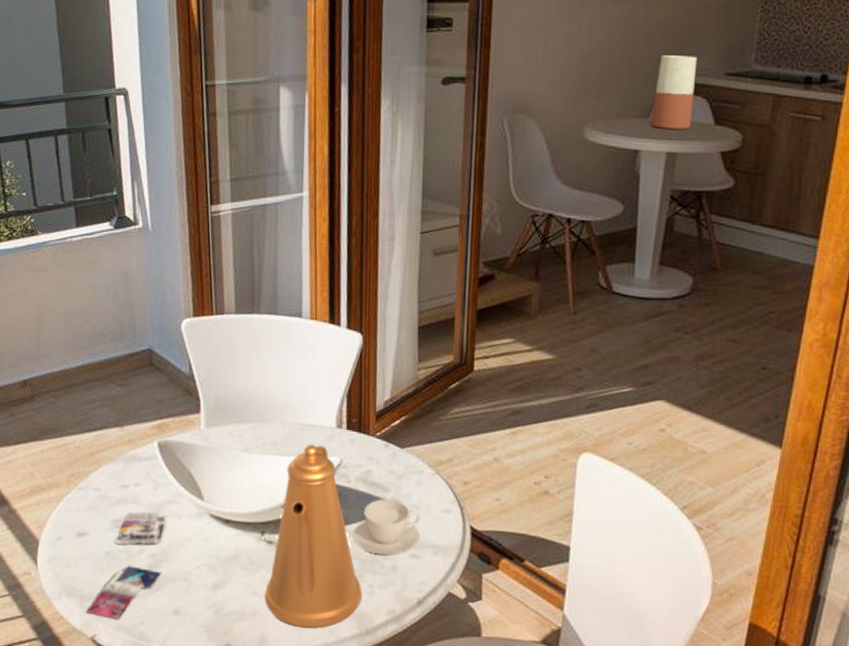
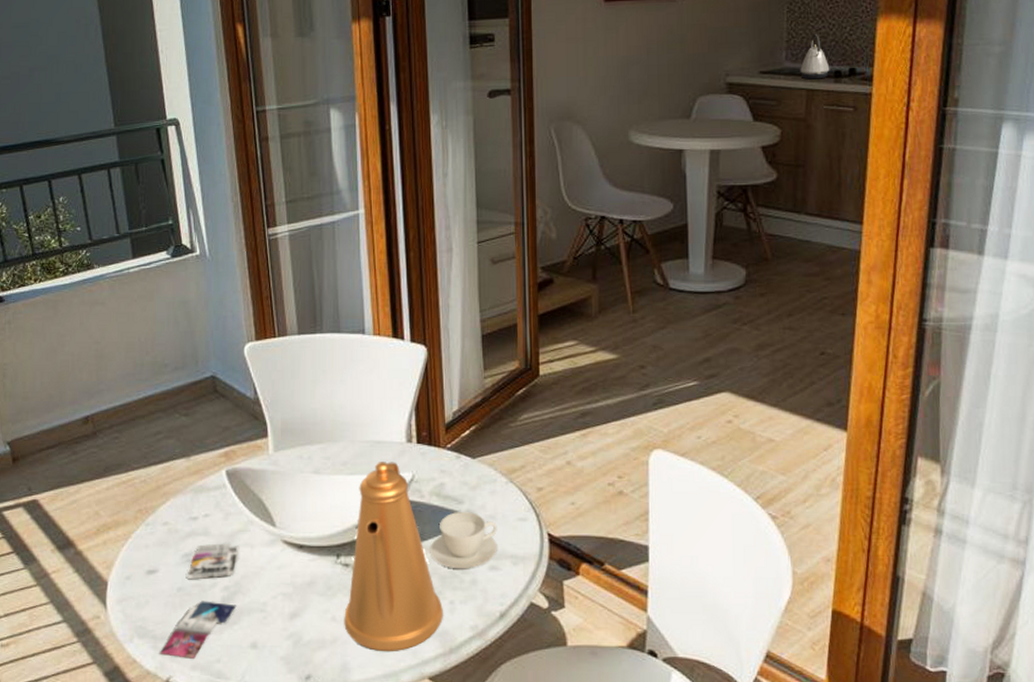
vase: present [650,55,697,131] -> none [692,57,732,129]
kettle: none [768,36,801,85] -> present [800,33,830,80]

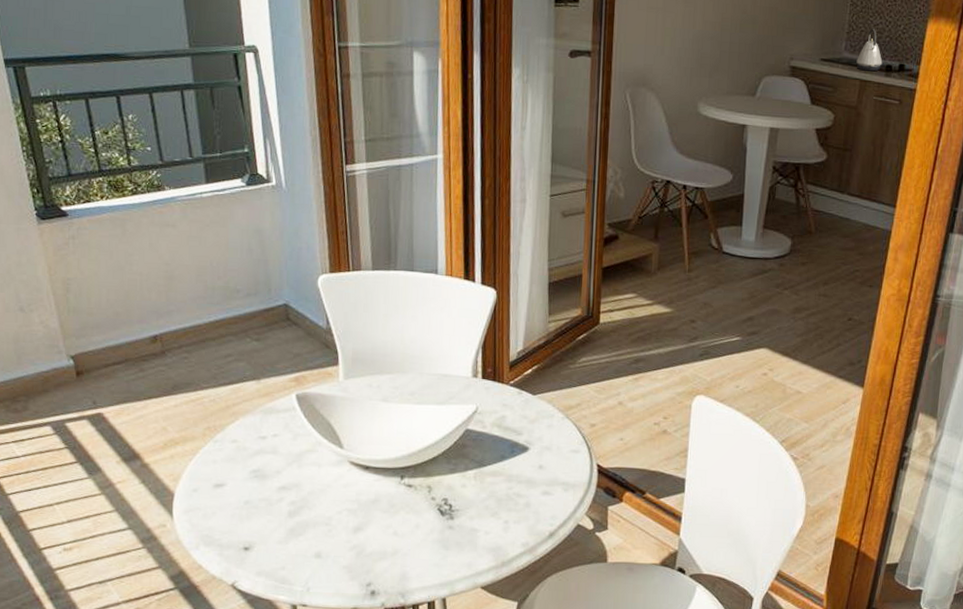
magazine: present [160,543,240,659] -> none [226,461,307,566]
coffee pot: present [344,462,443,651] -> none [405,394,498,563]
teacup: present [430,511,497,569] -> none [488,441,552,493]

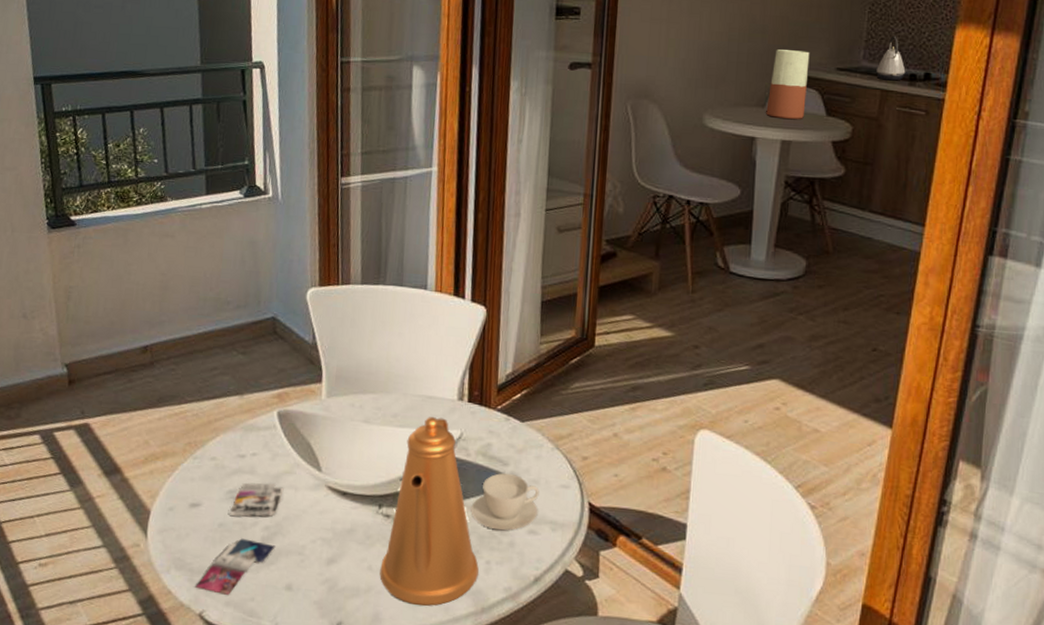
magazine: none [226,461,307,566] -> present [195,482,284,595]
coffee pot: none [405,394,498,563] -> present [379,417,479,606]
teacup: none [488,441,552,493] -> present [471,473,540,531]
vase: none [756,40,797,109] -> present [766,49,810,120]

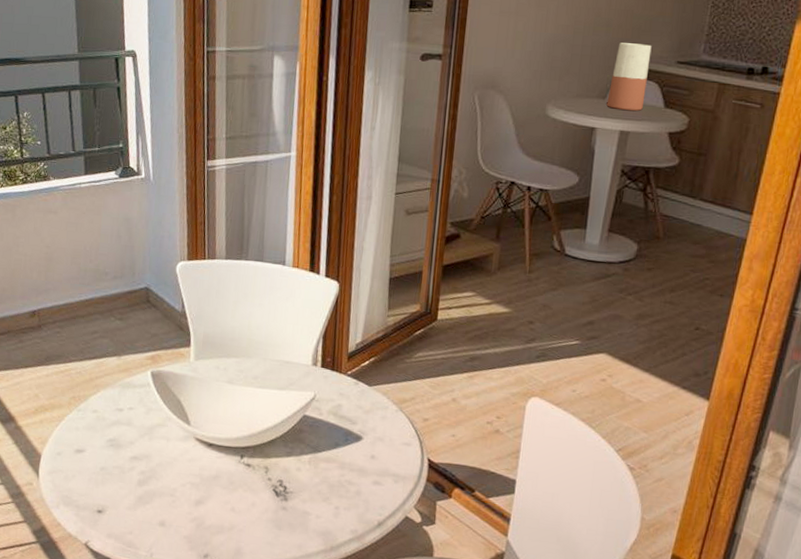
magazine: present [195,482,284,595] -> none [81,433,157,529]
coffee pot: present [379,417,479,606] -> none [241,379,329,544]
teacup: present [471,473,540,531] -> none [322,430,384,481]
kettle: present [876,35,906,81] -> none [715,30,744,75]

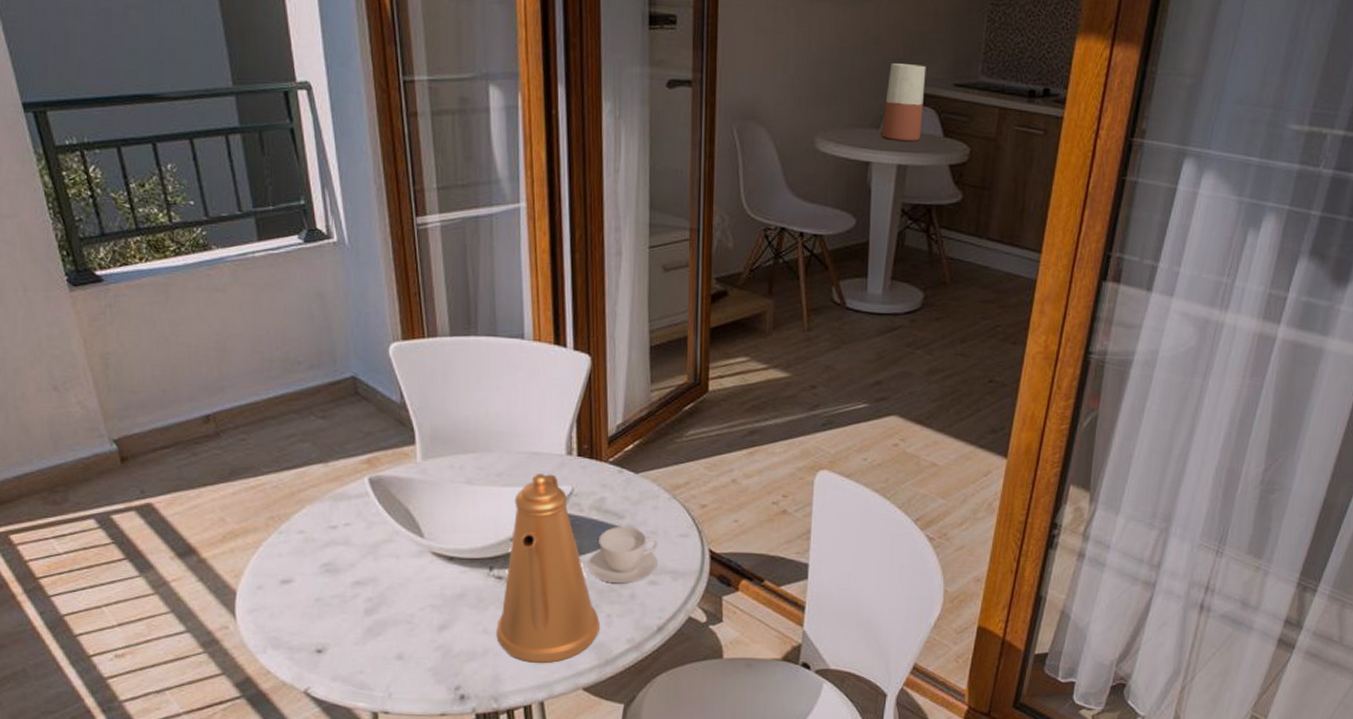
coffee pot: none [241,379,329,544] -> present [496,474,600,663]
teacup: none [322,430,384,481] -> present [588,526,658,584]

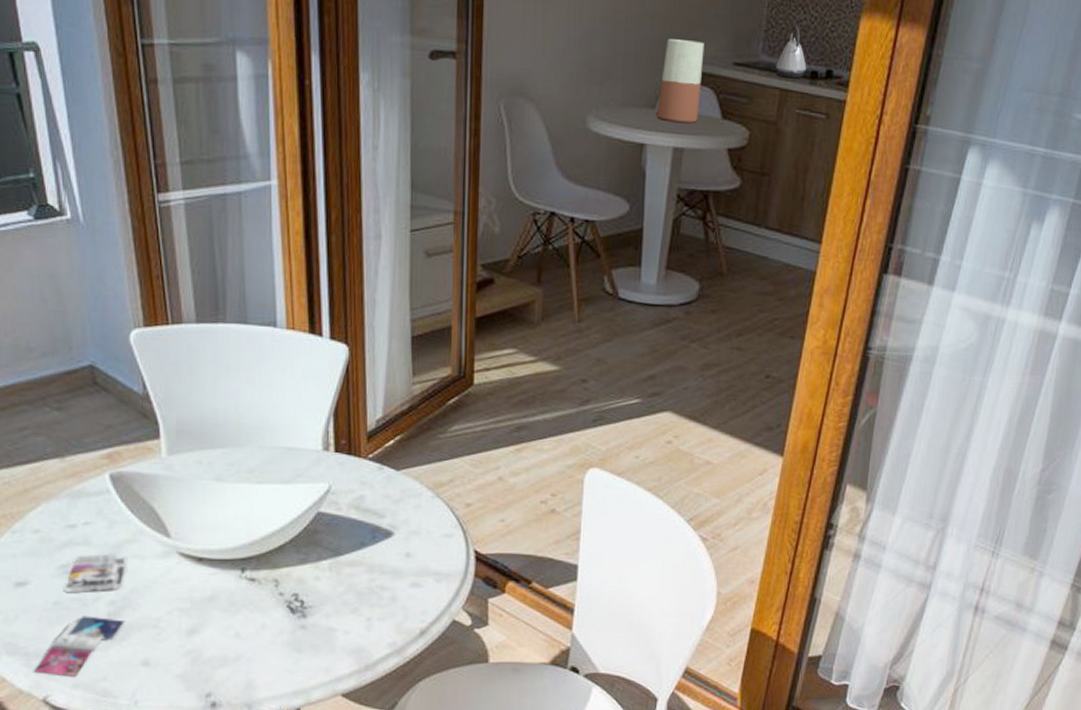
magazine: none [297,553,384,670] -> present [34,554,128,677]
coffee pot: present [496,474,600,663] -> none [249,470,359,668]
teacup: present [588,526,658,584] -> none [346,525,421,586]
kettle: none [994,47,1025,98] -> present [775,25,807,79]

